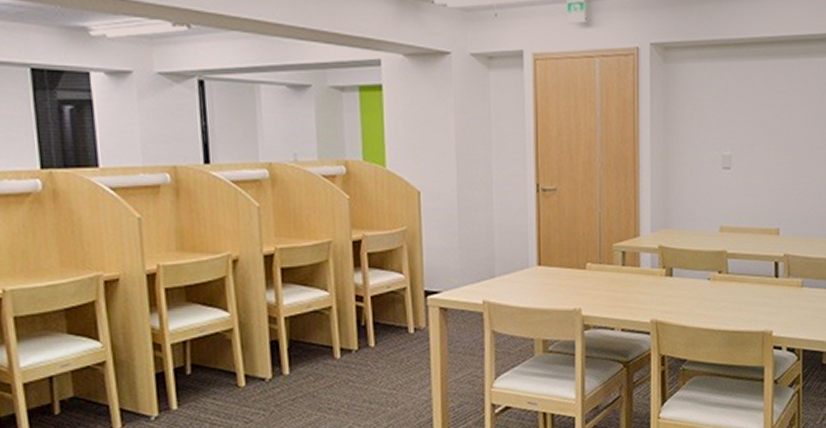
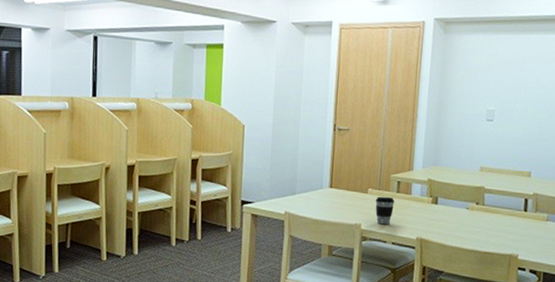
coffee cup: none [597,271,620,308] -> present [375,196,394,225]

